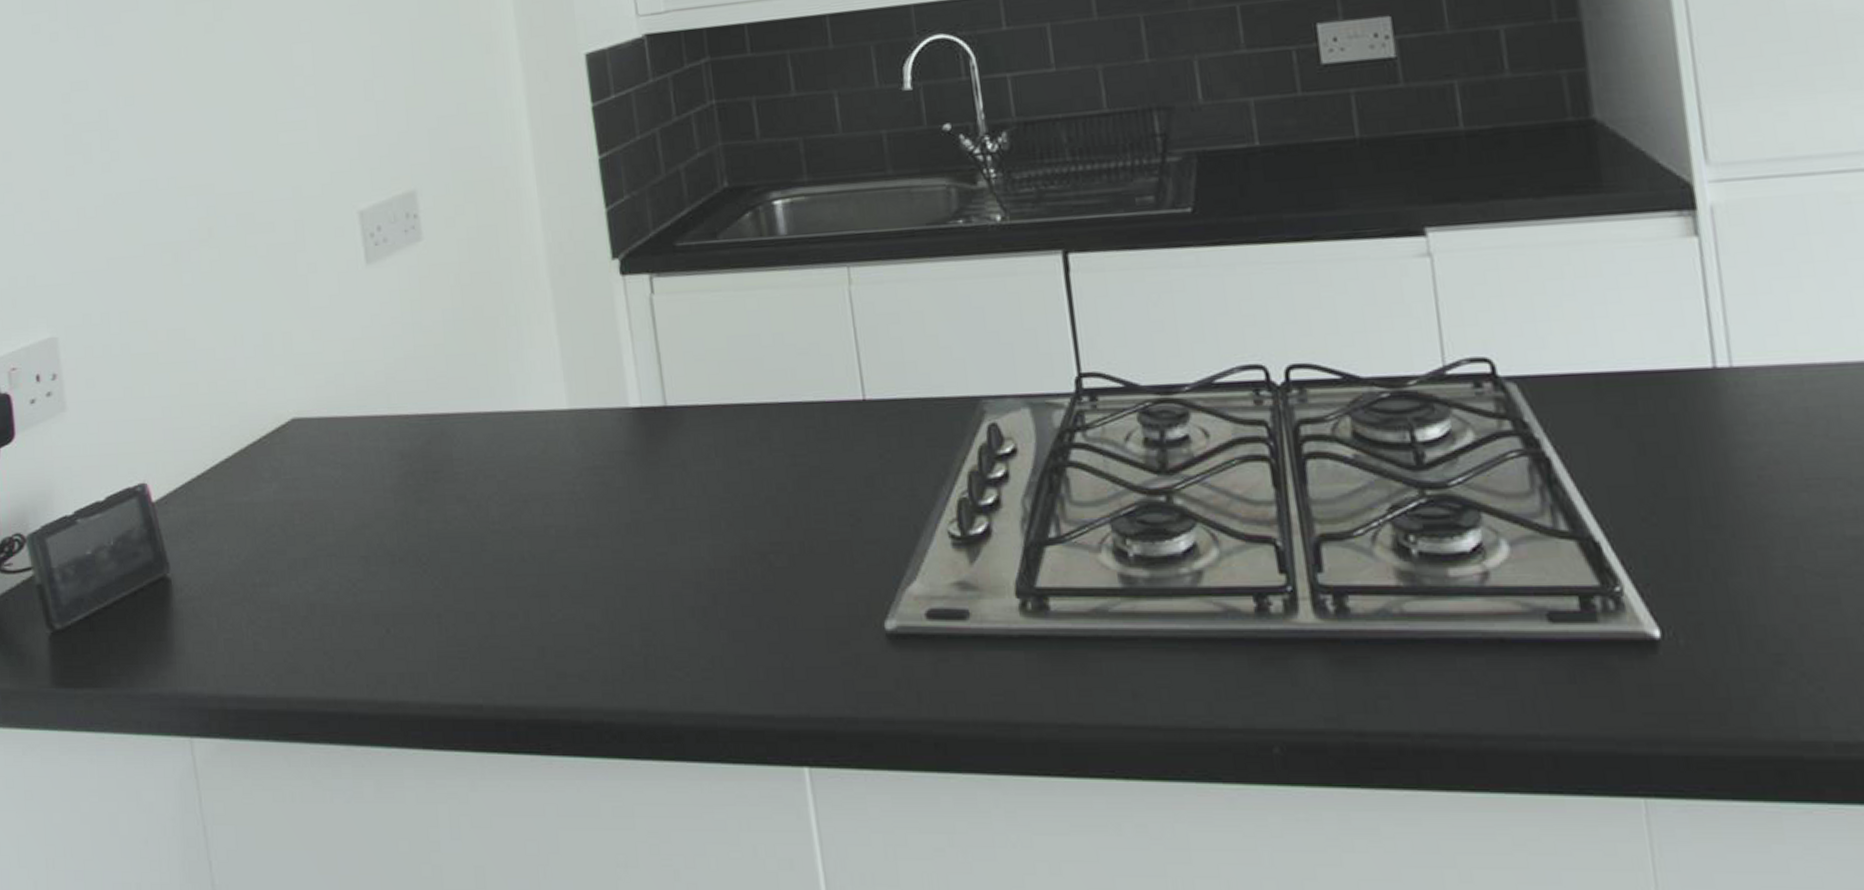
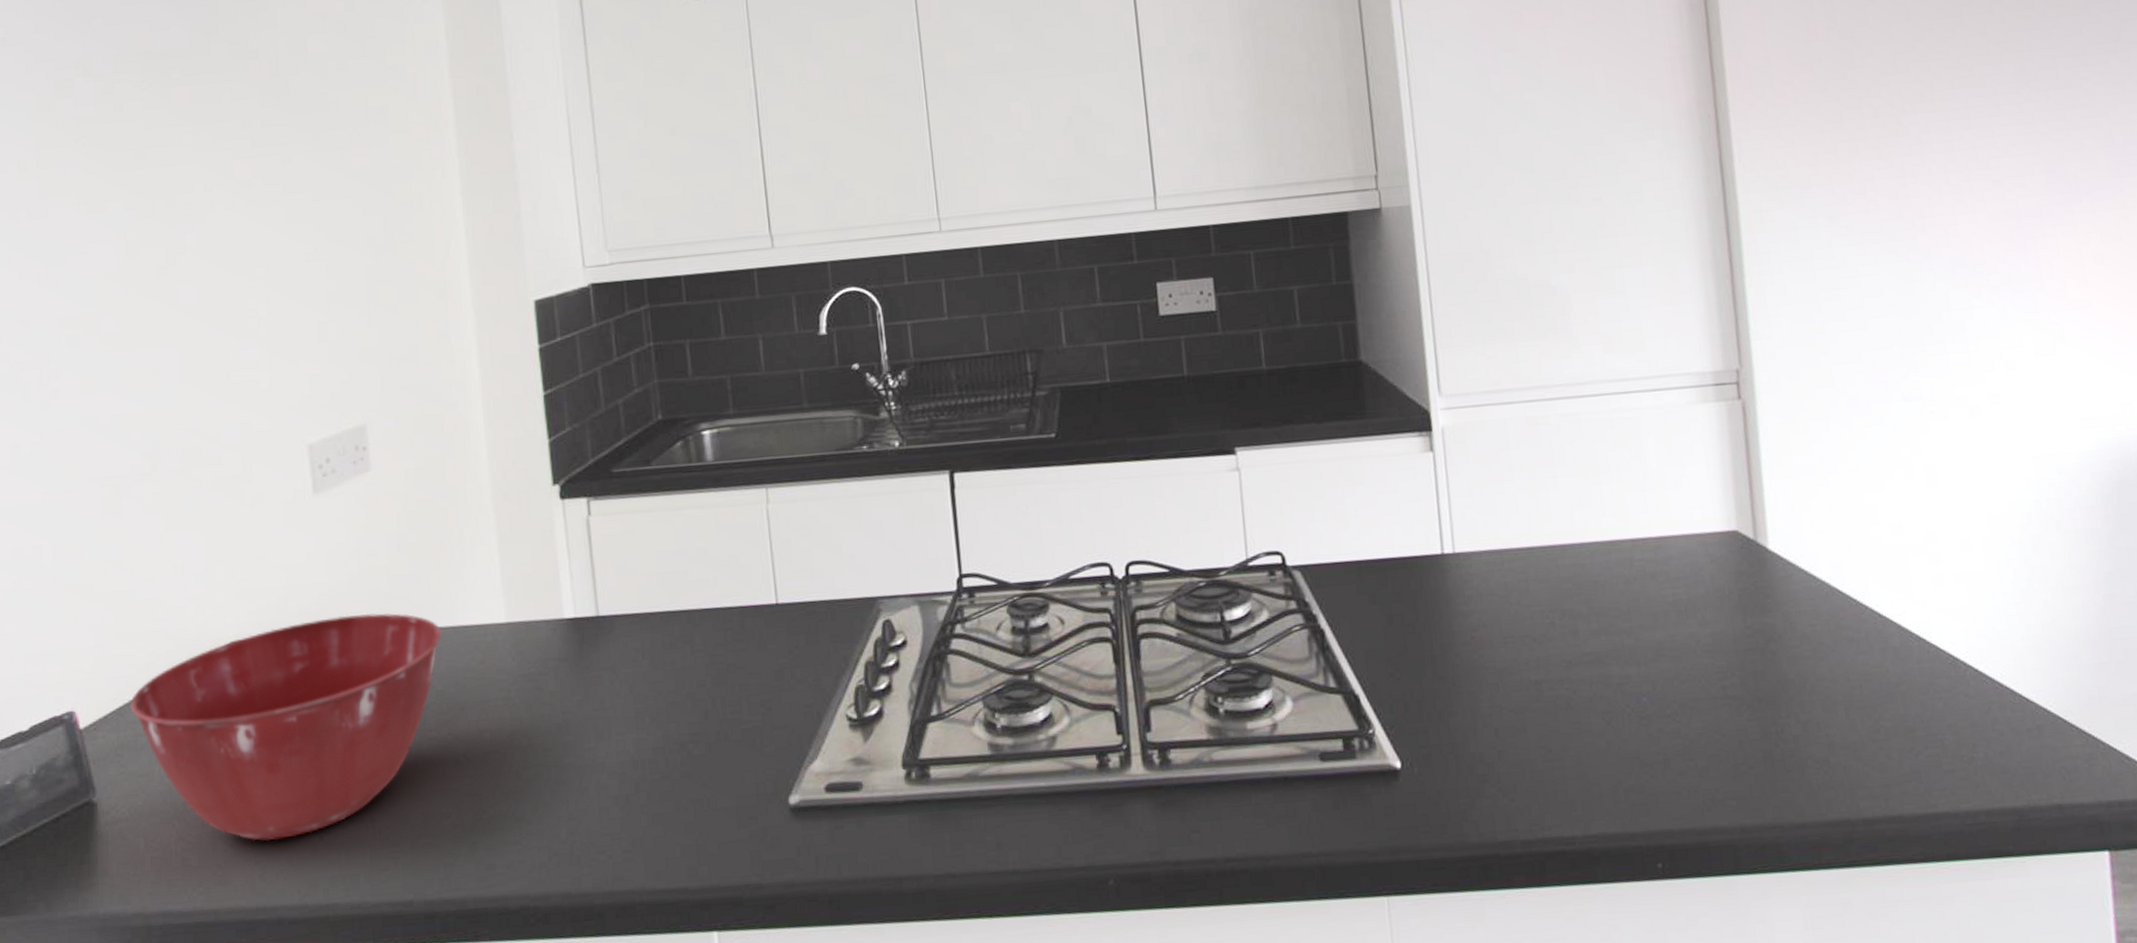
mixing bowl: none [198,393,502,631] -> present [130,613,442,841]

